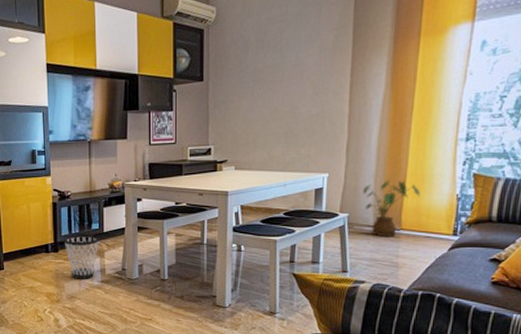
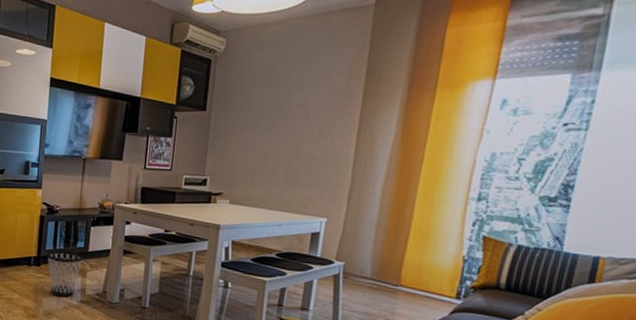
house plant: present [362,180,420,237] -> none [361,232,424,293]

